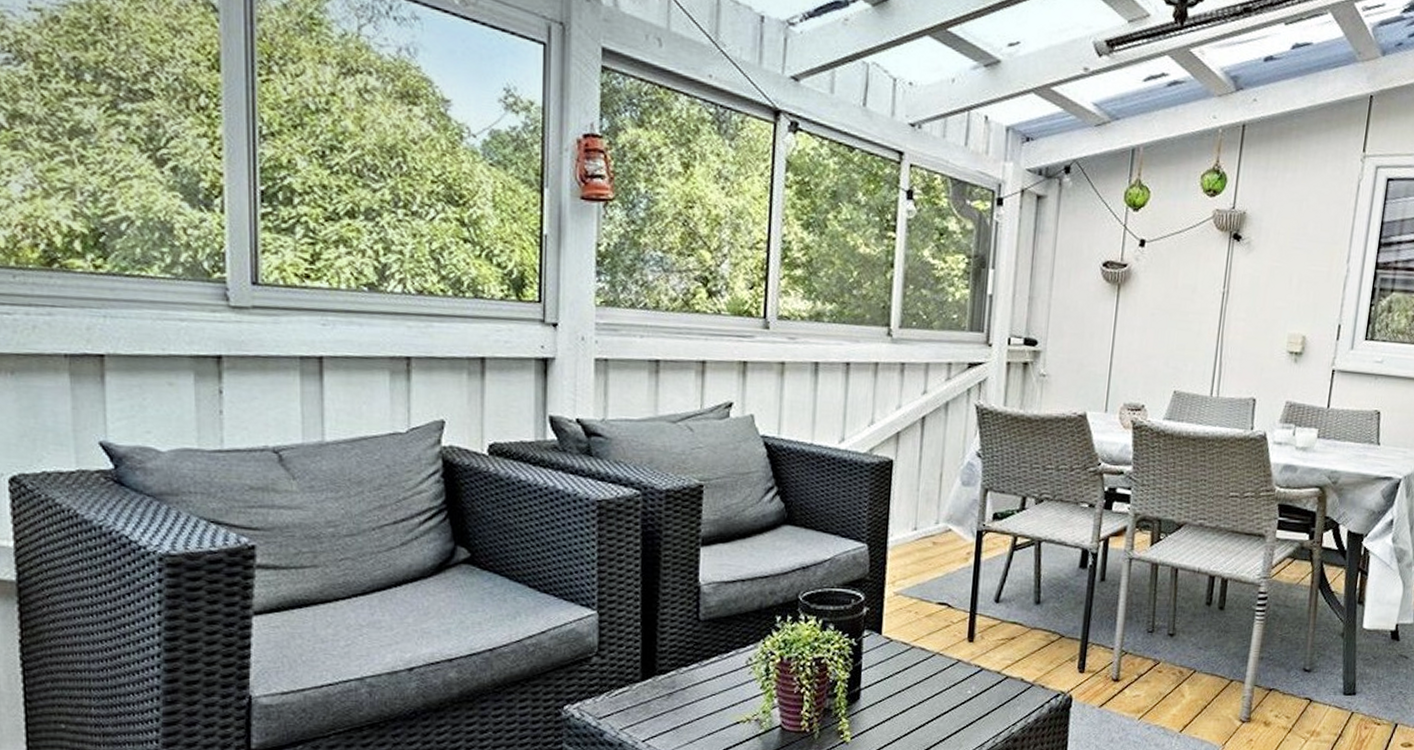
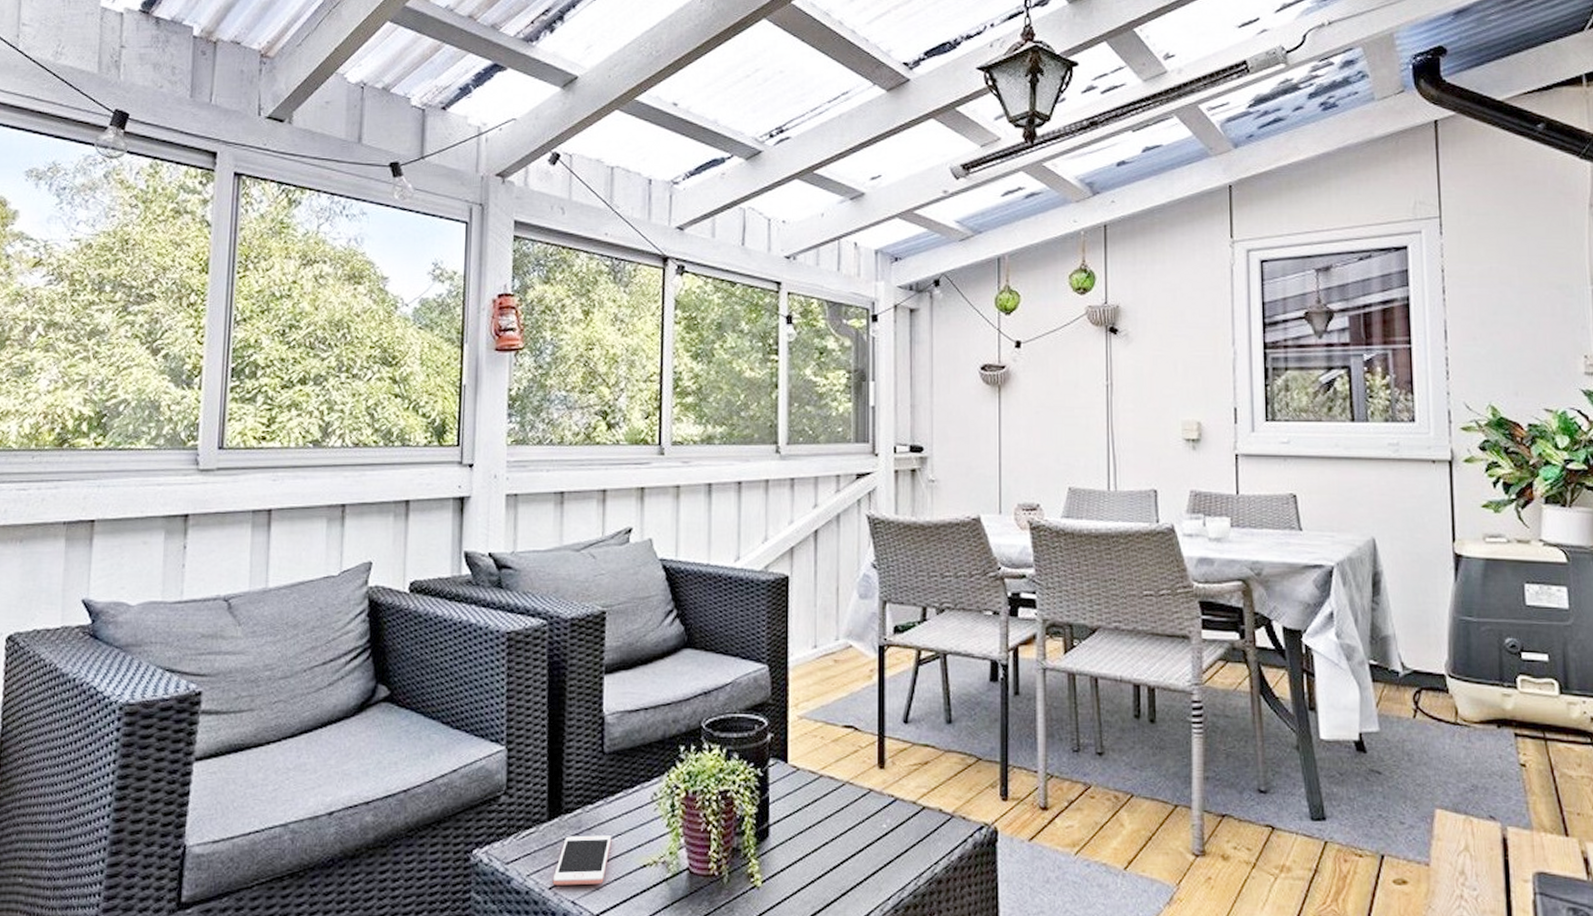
cell phone: none [646,694,706,739] -> present [552,835,612,886]

